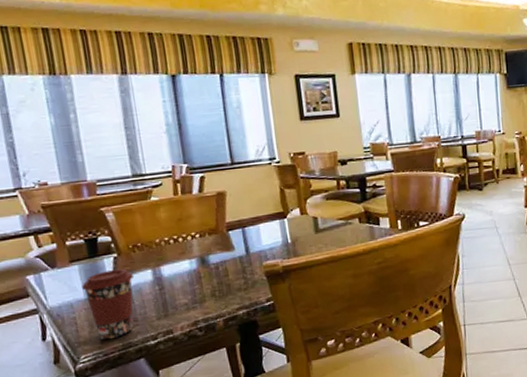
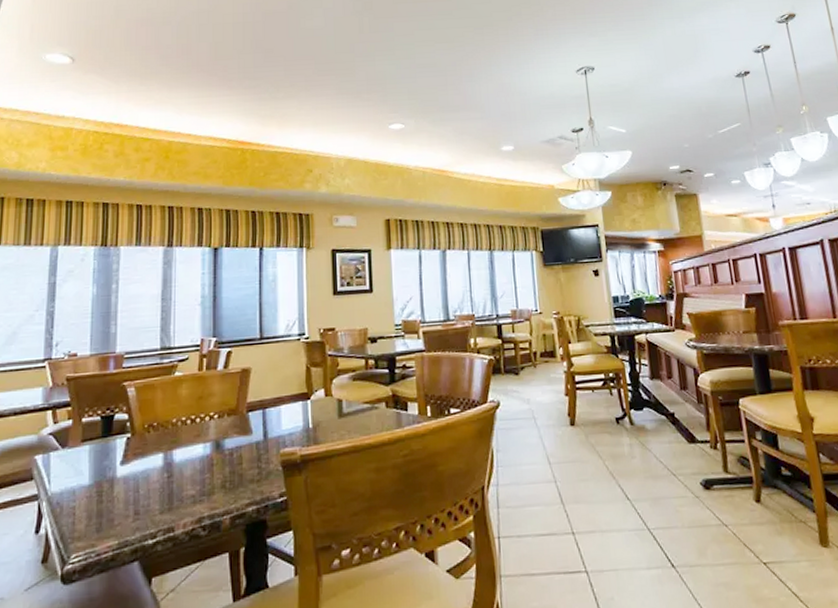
coffee cup: present [82,268,135,340] -> none [89,451,144,536]

